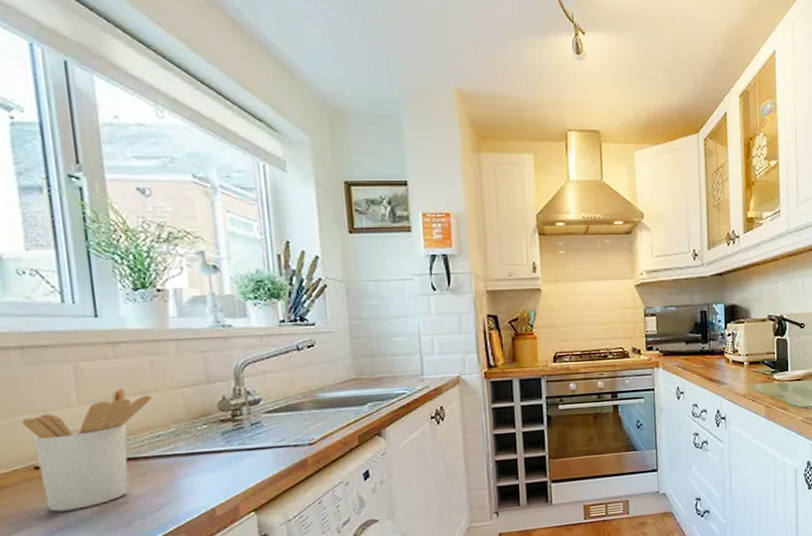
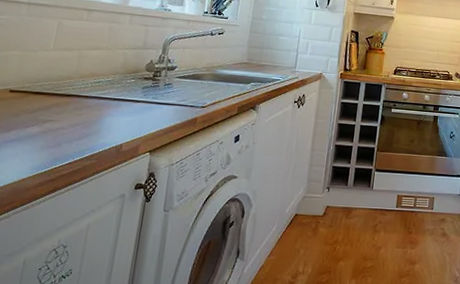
utensil holder: present [21,388,152,512] -> none [9,42,103,128]

